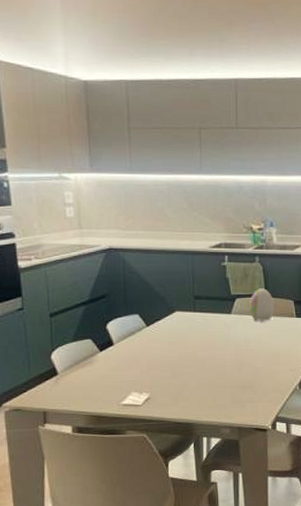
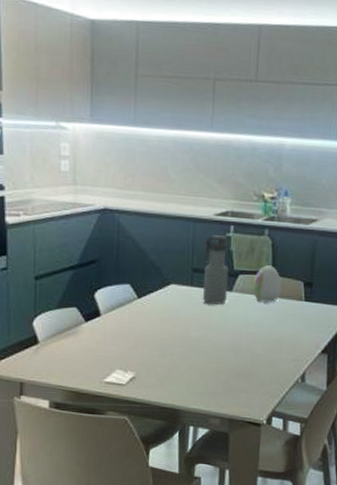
water bottle: none [202,265,227,327] -> present [203,235,228,305]

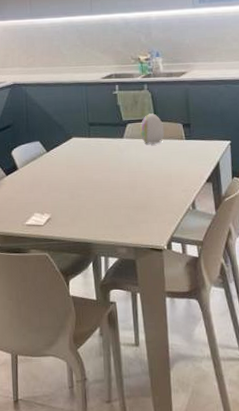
water bottle: present [203,235,228,305] -> none [95,94,120,151]

